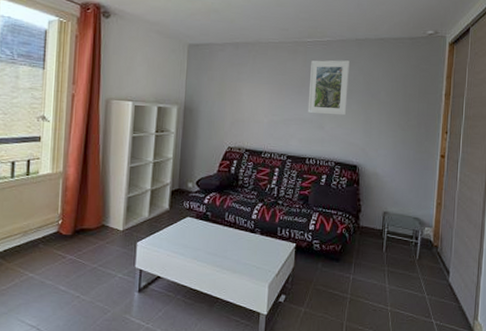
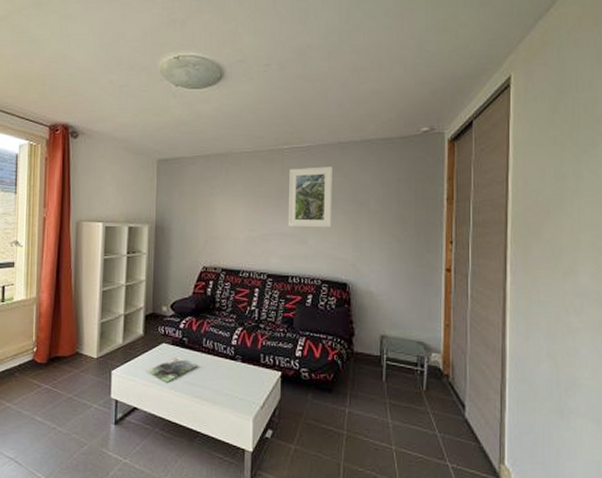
magazine: none [170,229,221,254] -> present [146,356,199,383]

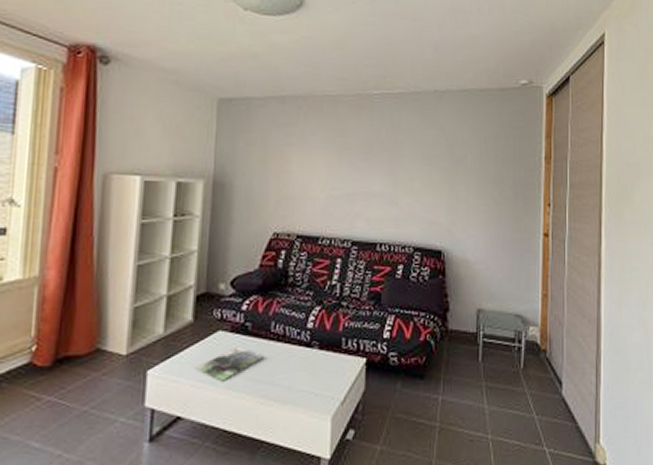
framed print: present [288,166,332,228] -> none [376,116,427,187]

